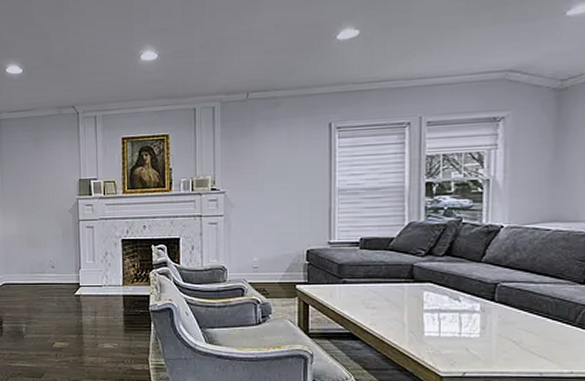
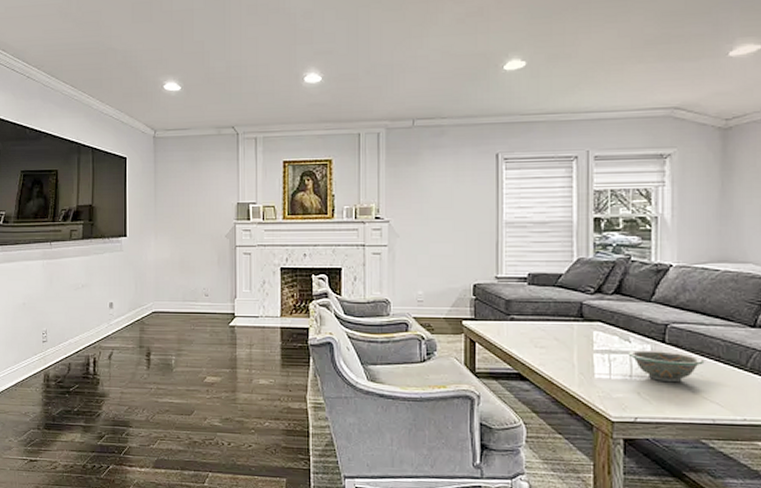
decorative bowl: none [457,309,534,339] -> present [628,350,705,383]

